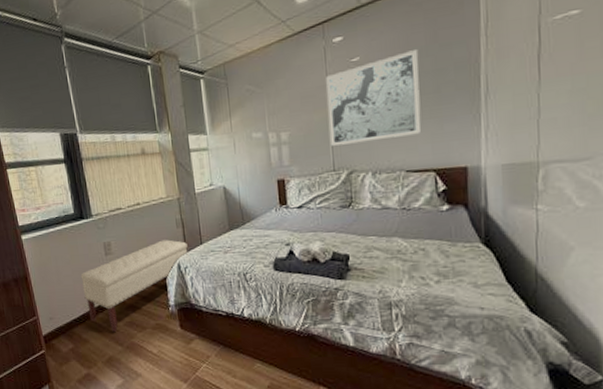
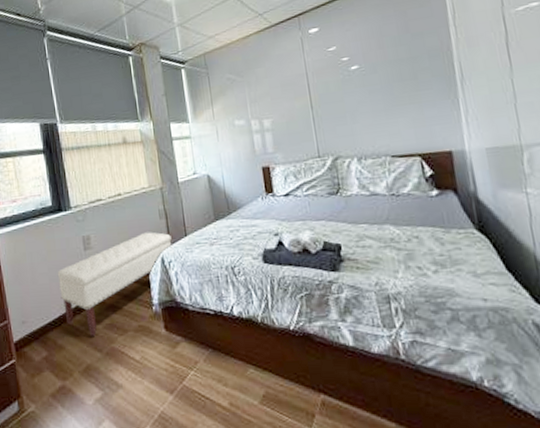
wall art: present [326,49,421,146] -> none [305,39,402,132]

